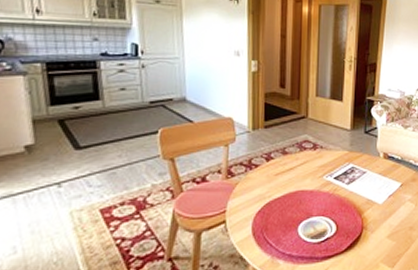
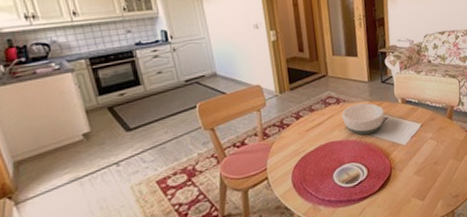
bowl: none [316,153,363,188] -> present [341,103,385,135]

